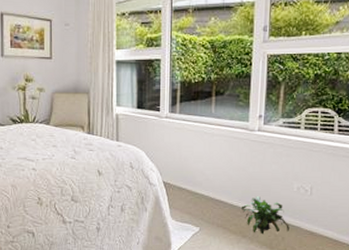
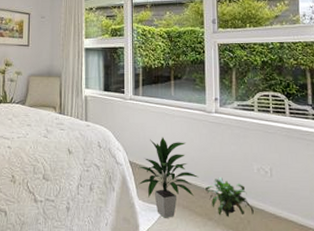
indoor plant: none [172,157,236,236] -> present [139,137,199,218]

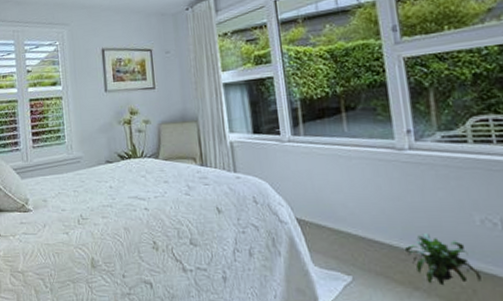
indoor plant: present [139,137,199,218] -> none [309,186,395,288]

